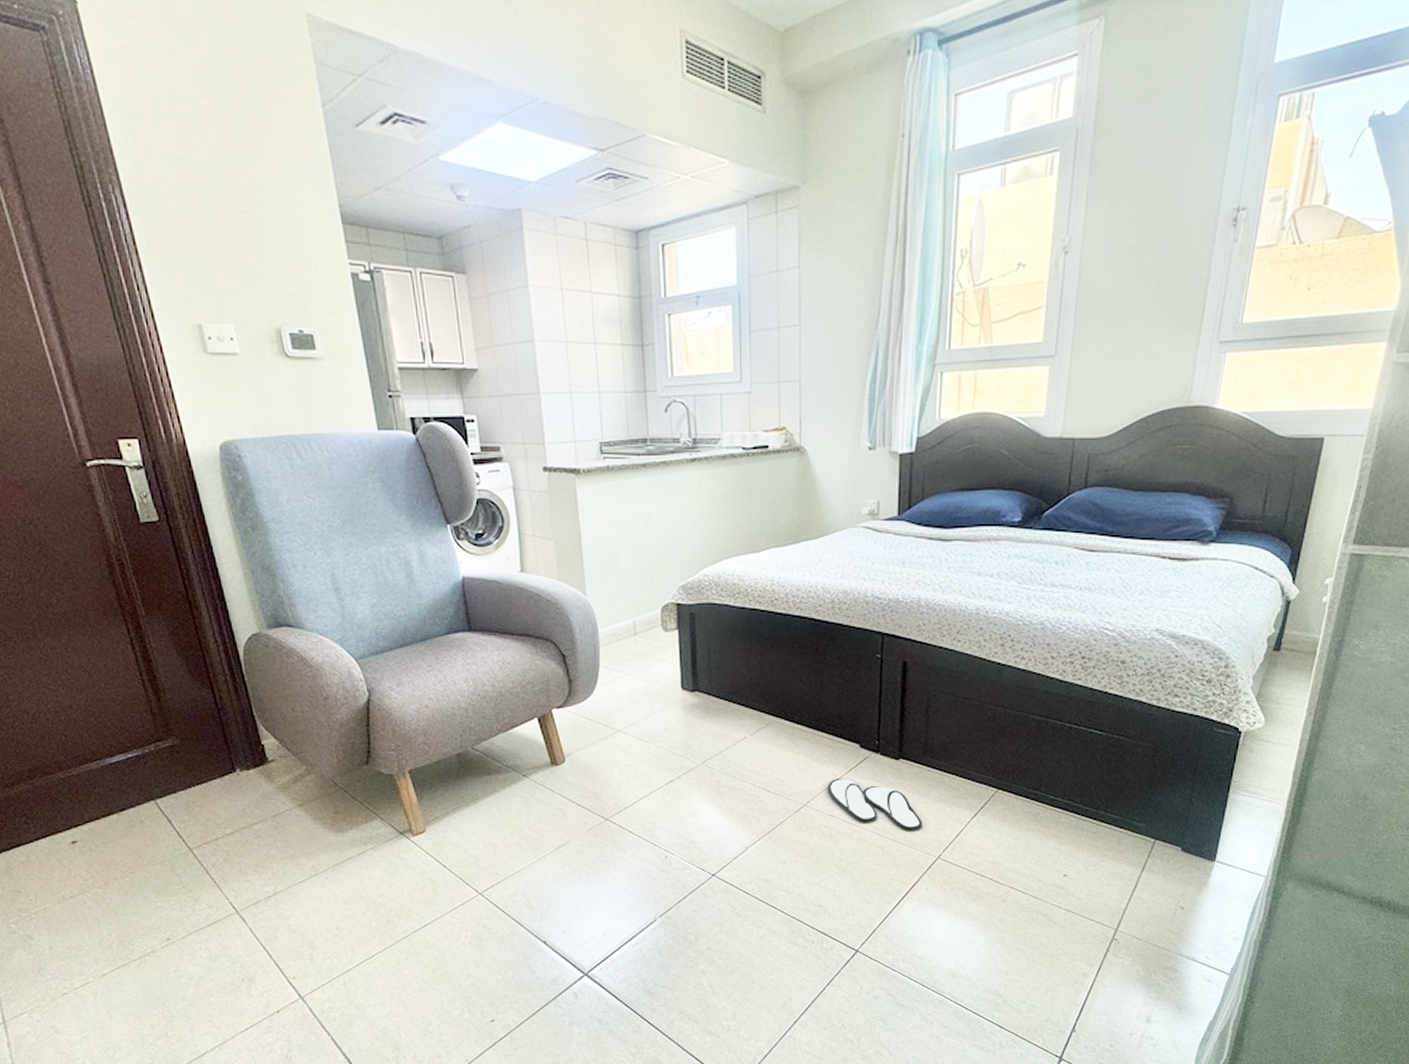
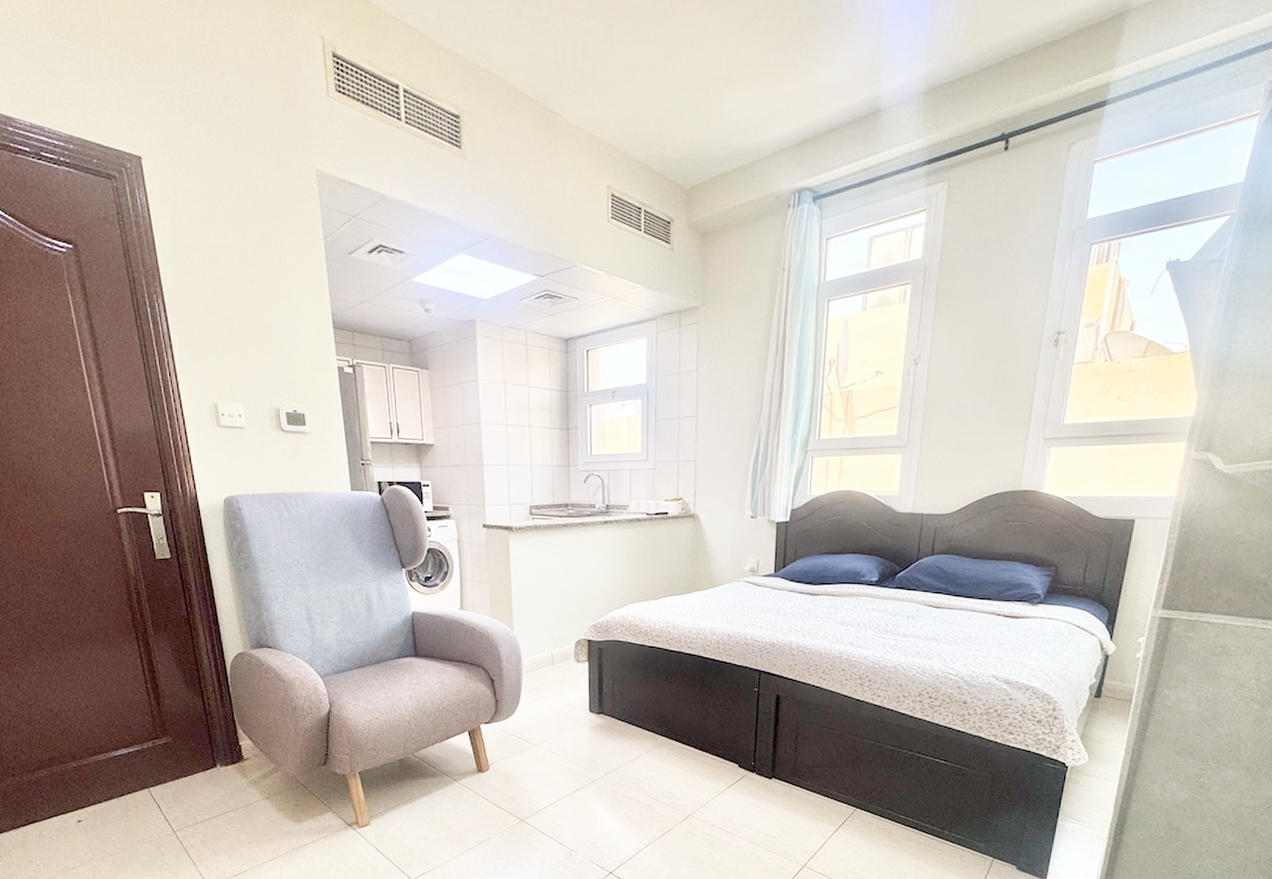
slippers: present [827,777,922,832] -> none [710,792,791,842]

